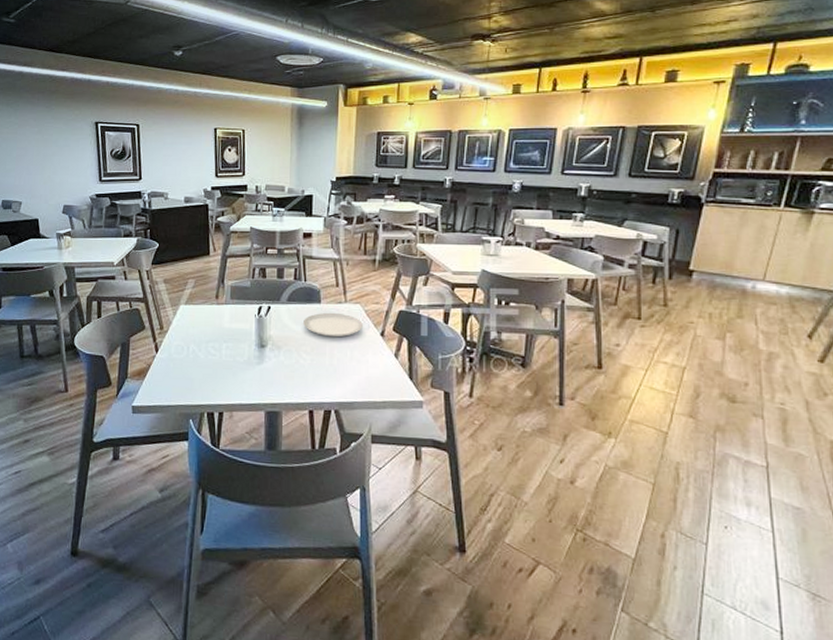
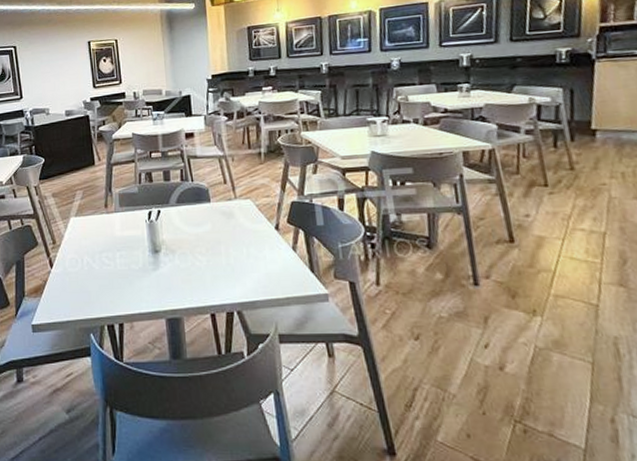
plate: present [303,312,363,338] -> none [195,210,256,236]

